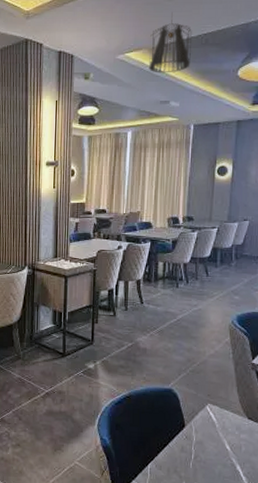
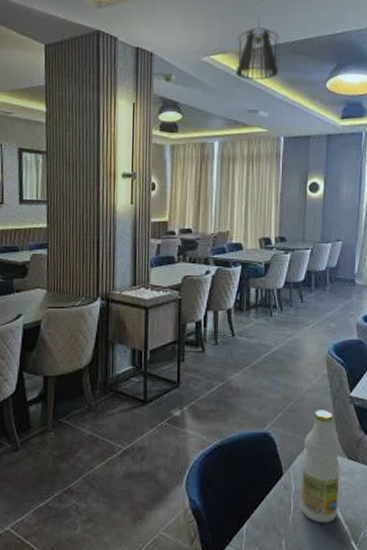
bottle: none [201,373,241,473] -> present [300,410,340,523]

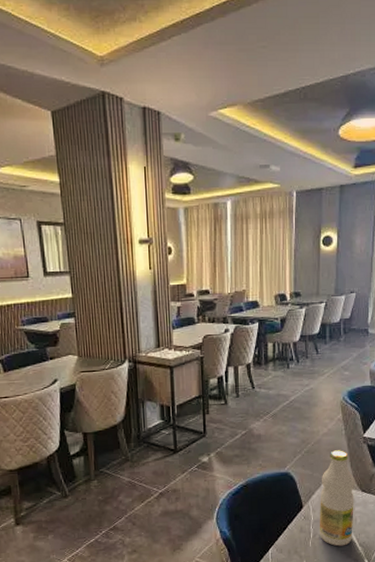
pendant light: present [236,16,279,81] -> none [245,61,290,133]

